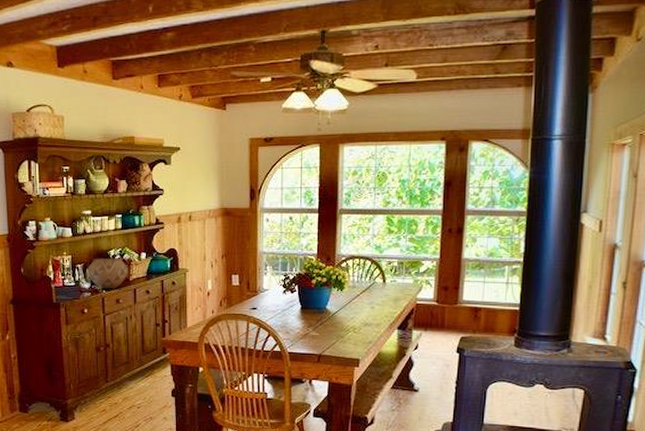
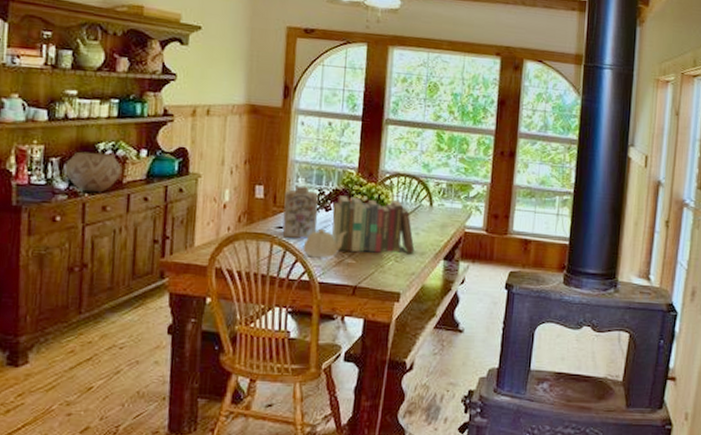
decorative jar: none [256,273,285,317] -> present [282,185,319,239]
teapot: none [274,307,311,332] -> present [302,228,348,259]
books: none [298,279,371,326] -> present [332,195,415,254]

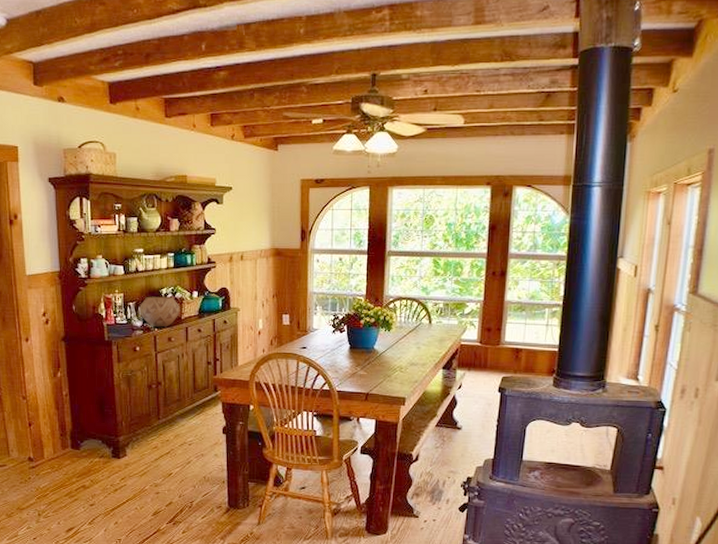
decorative jar: present [282,185,319,239] -> none [306,312,334,356]
teapot: present [302,228,348,259] -> none [323,347,360,371]
books: present [332,195,415,254] -> none [346,319,417,365]

